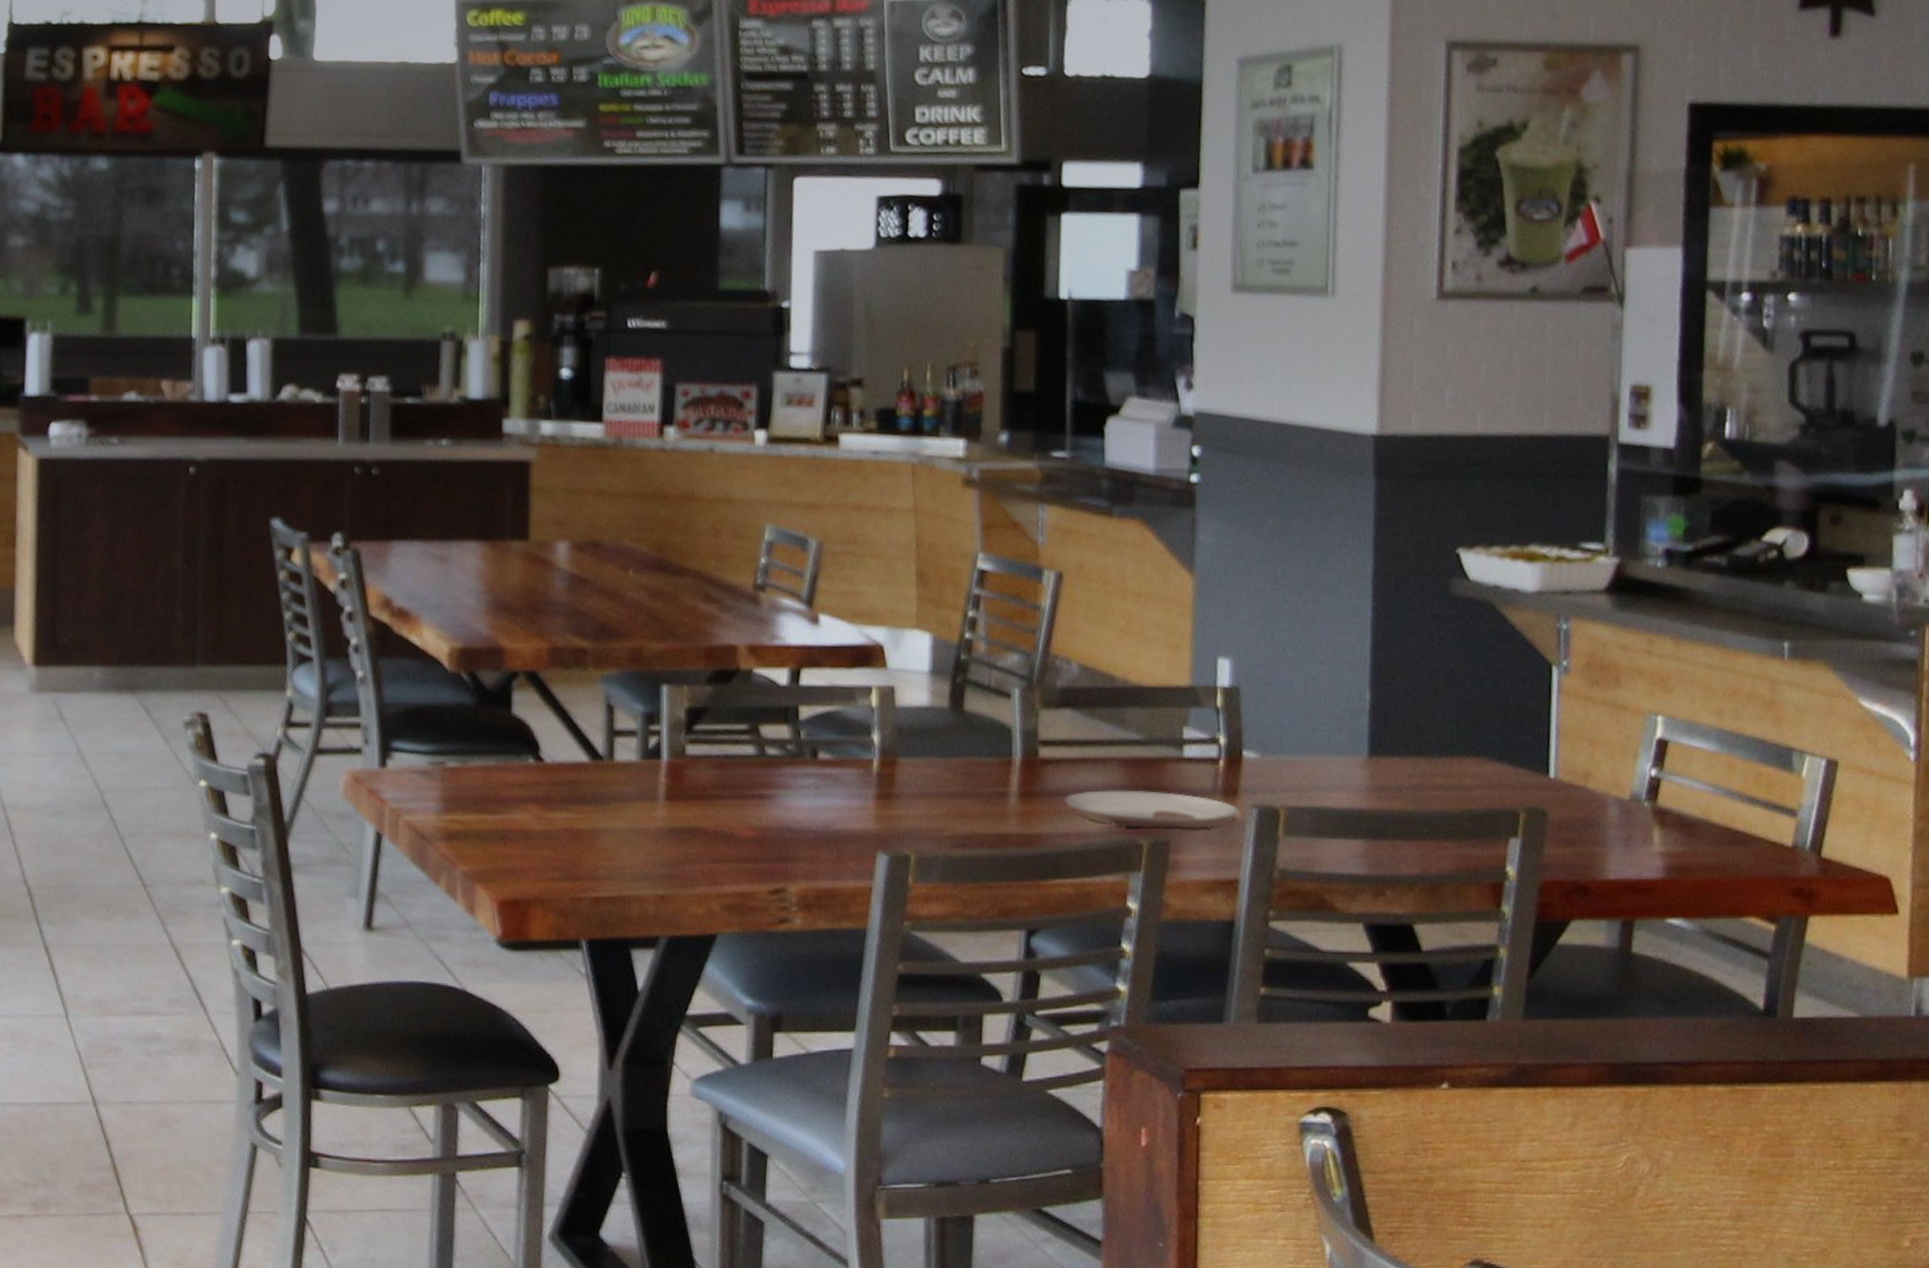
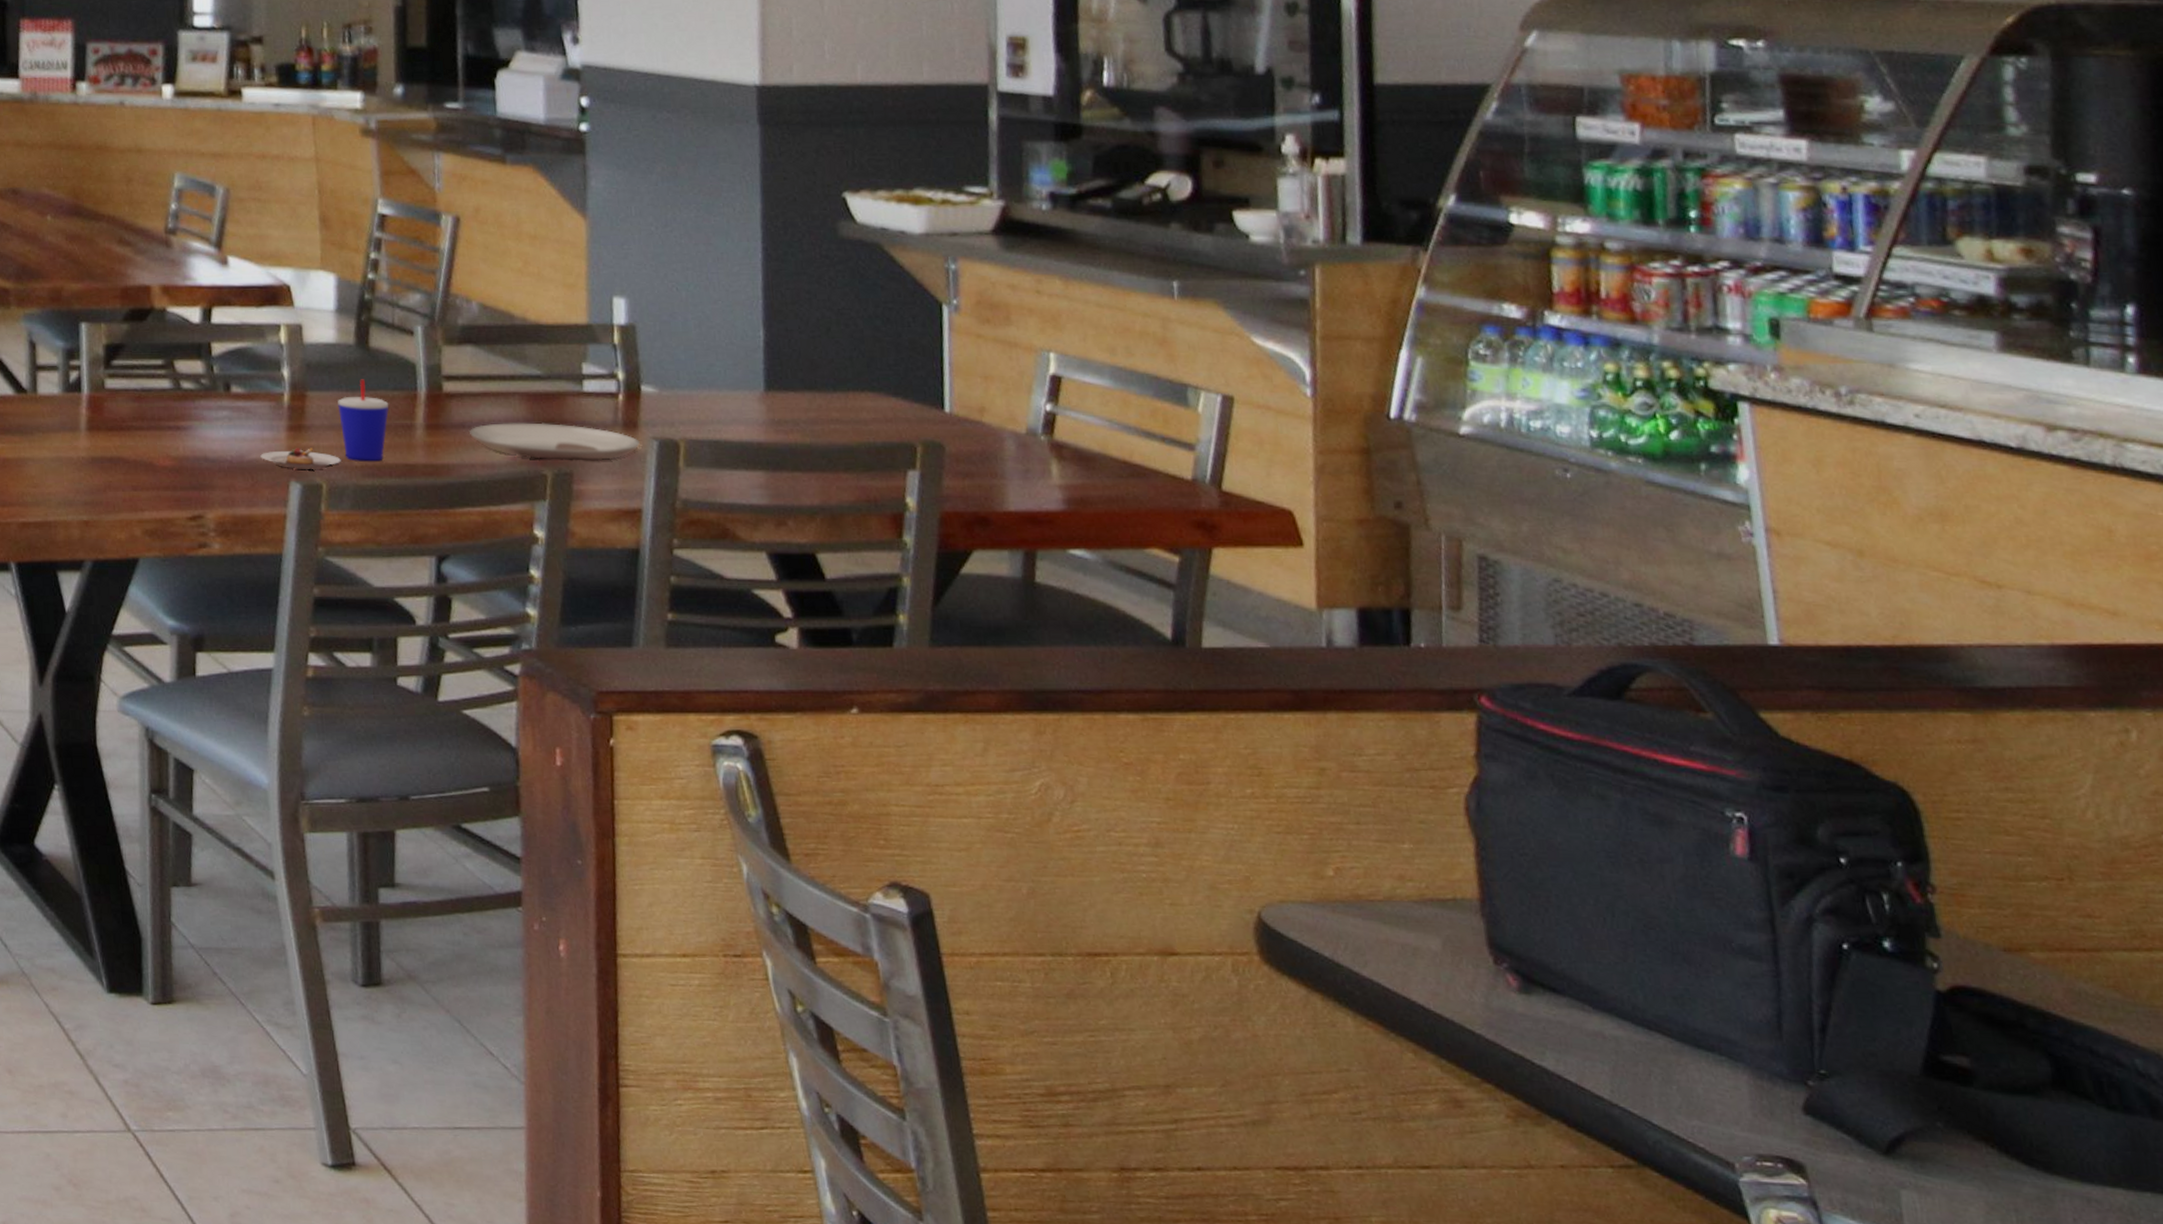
pastry: none [845,817,932,840] -> present [259,448,342,469]
beverage cup: none [929,744,983,833] -> present [338,379,389,463]

